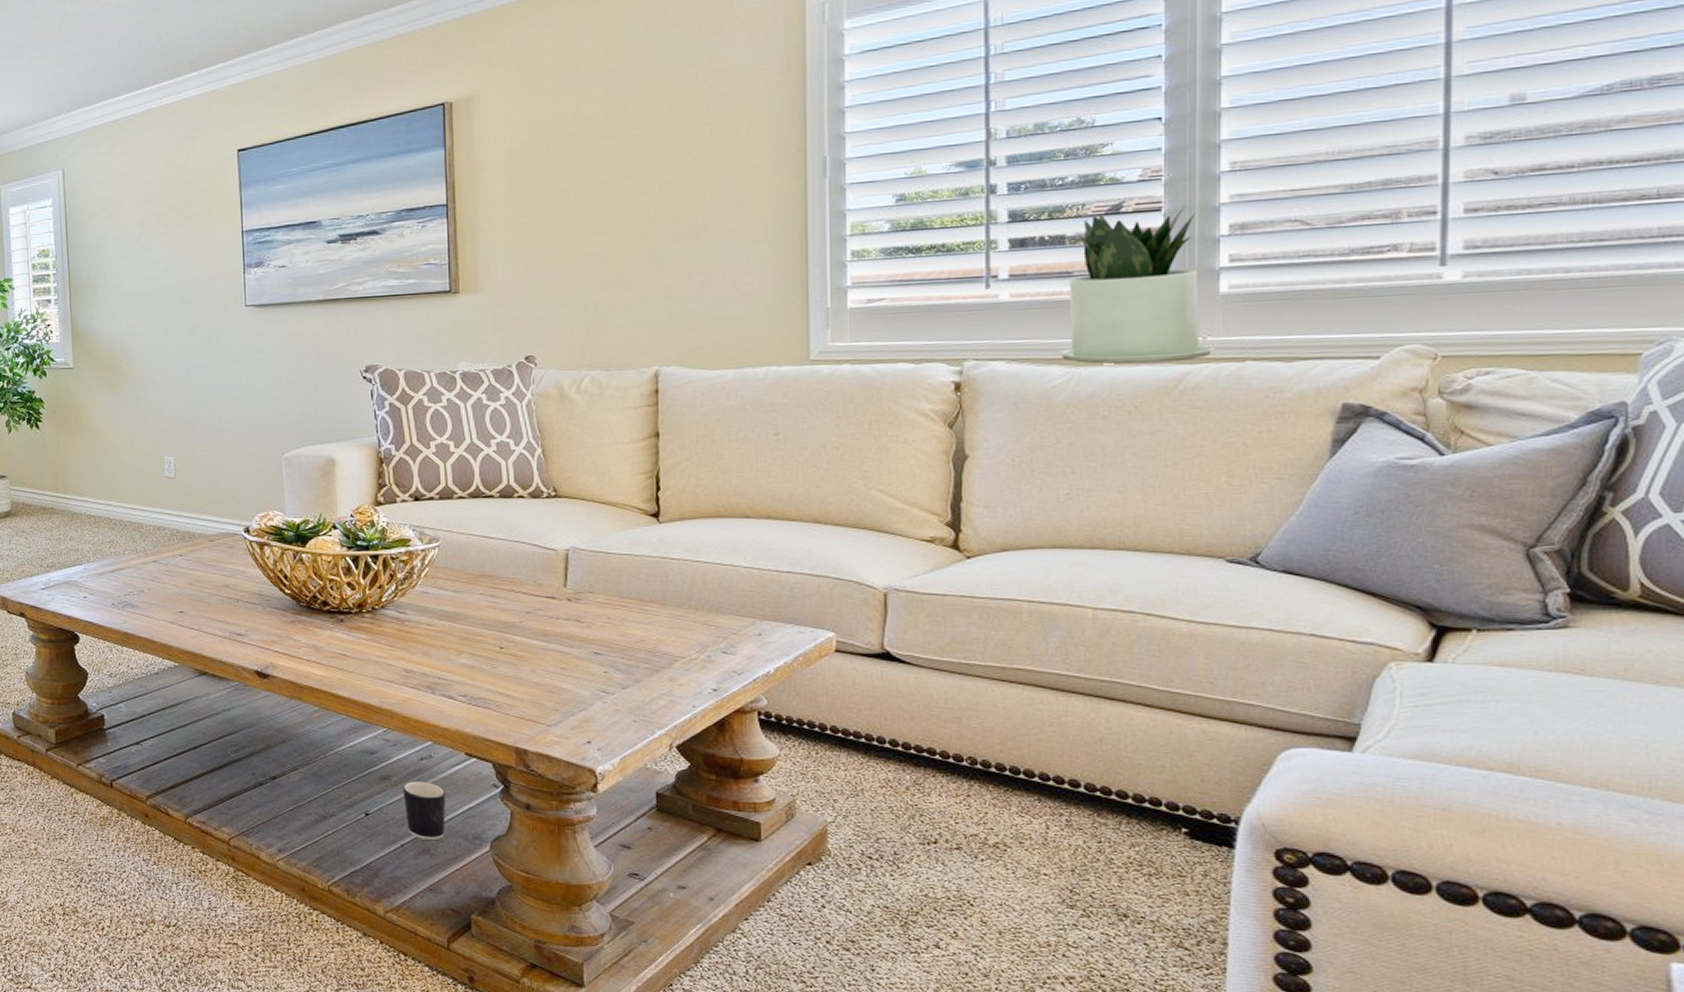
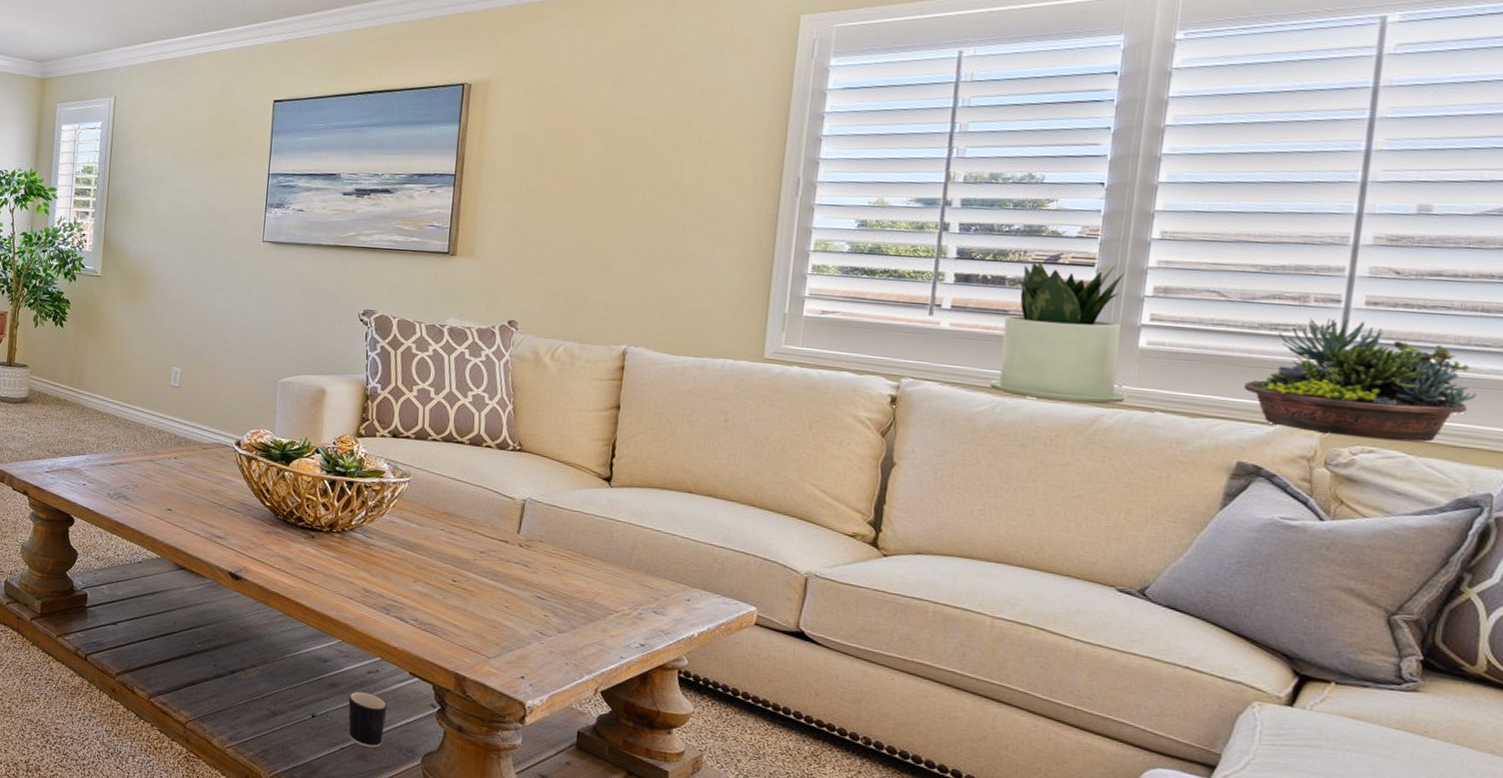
succulent planter: none [1341,231,1598,361] -> present [1244,317,1477,443]

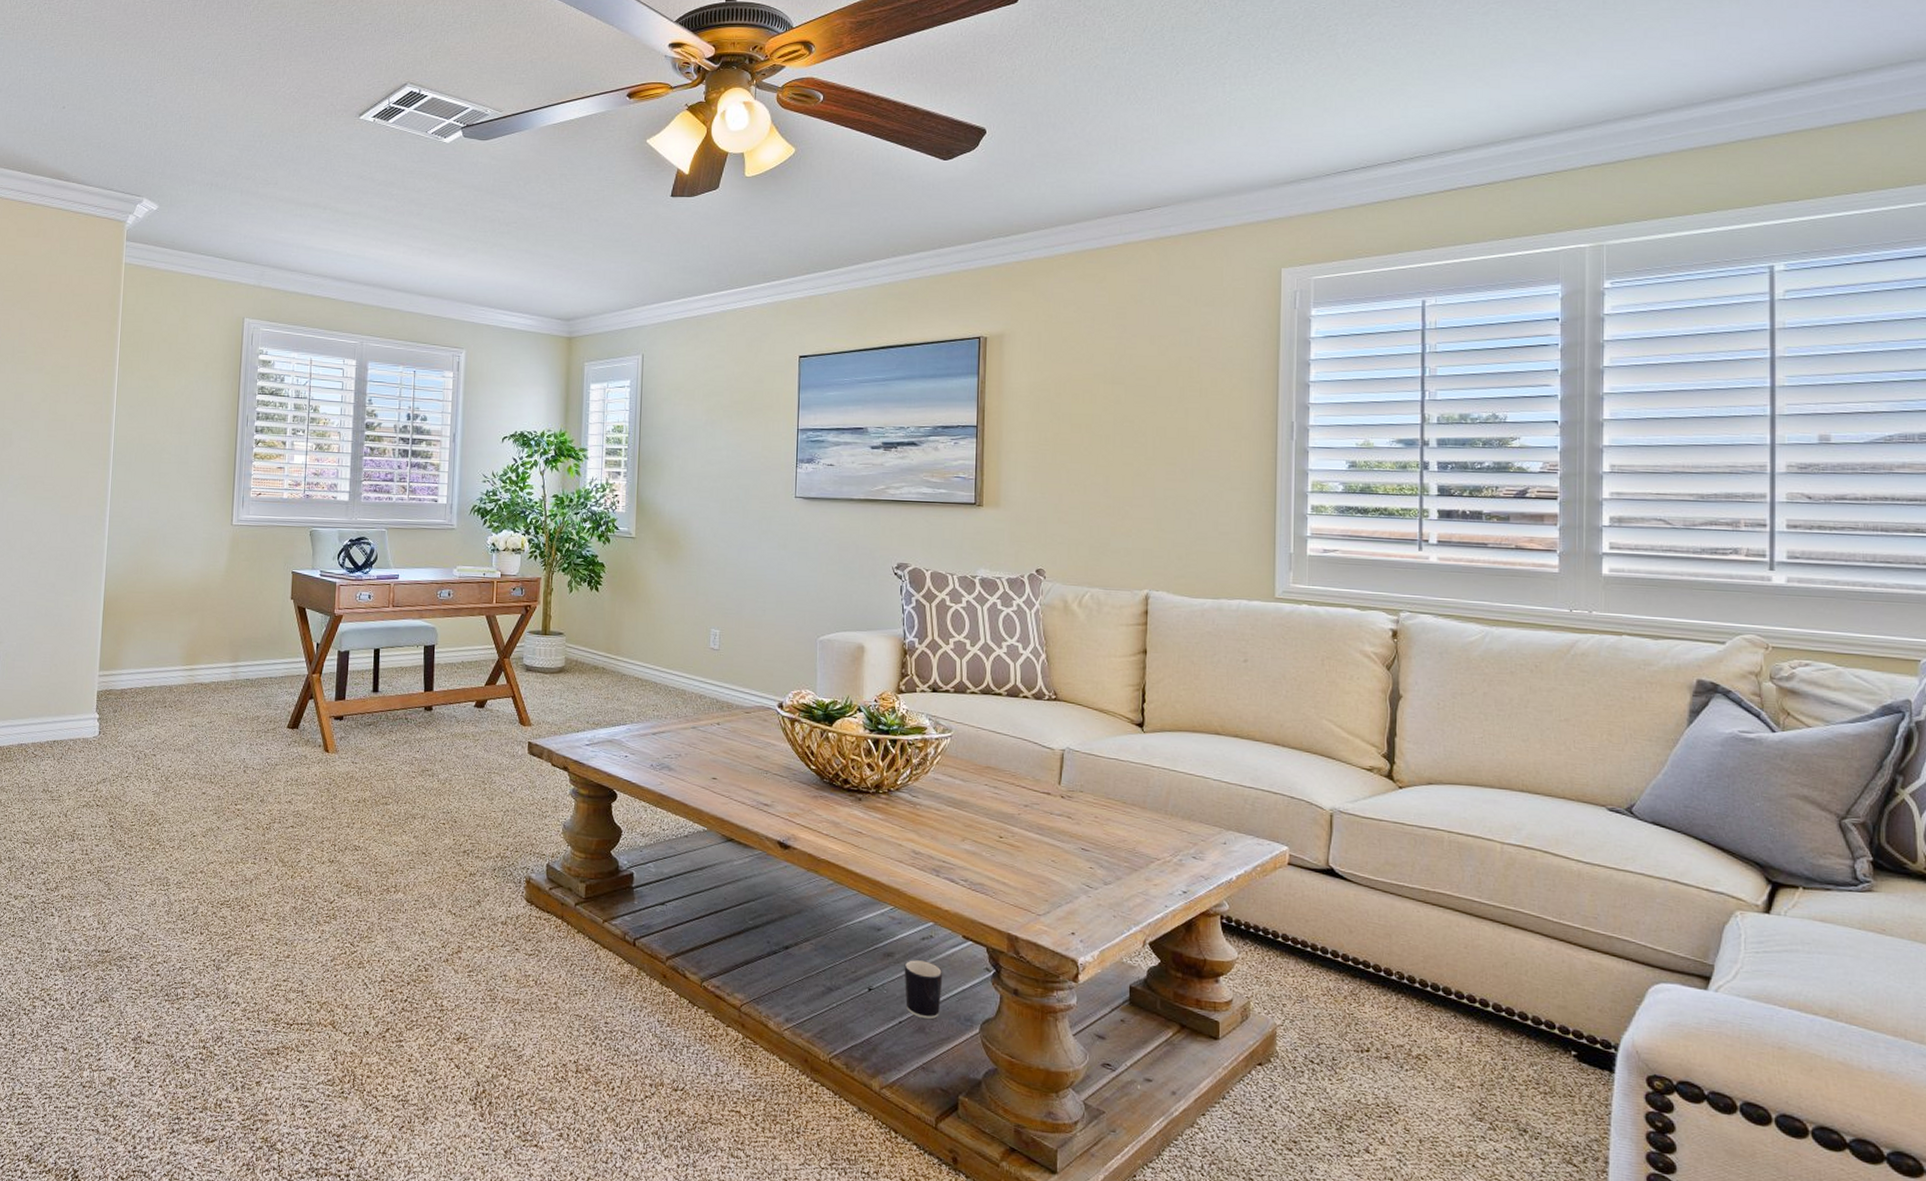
planter: present [987,263,1129,404] -> none [1476,497,1599,630]
succulent planter: present [1244,317,1477,443] -> none [1696,541,1887,655]

